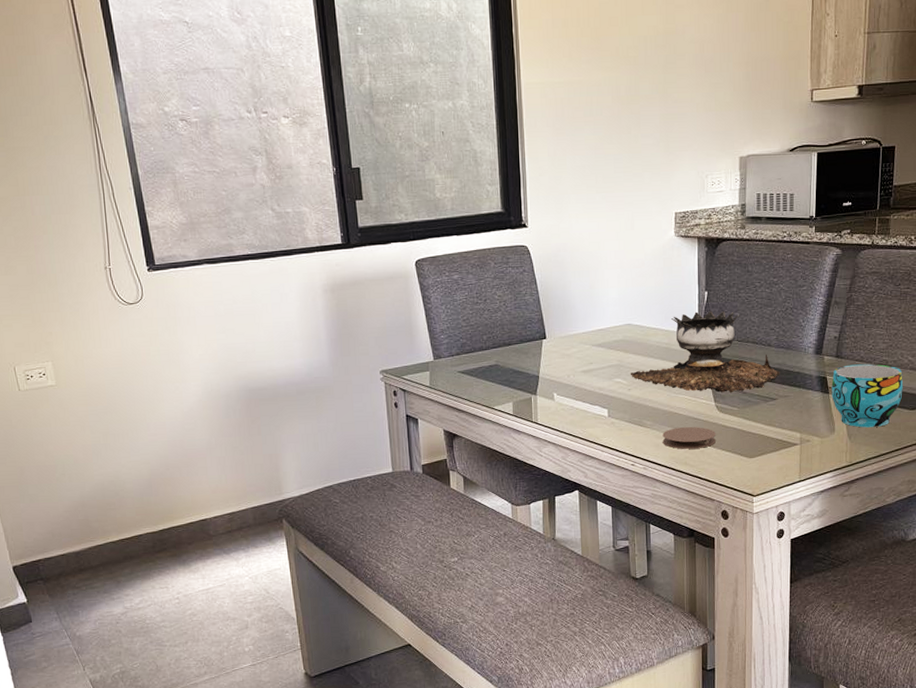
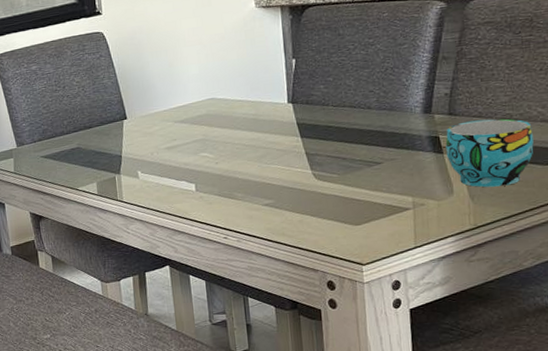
brazier: present [630,310,781,393] -> none [216,76,385,161]
coaster: present [662,427,717,449] -> none [255,196,316,220]

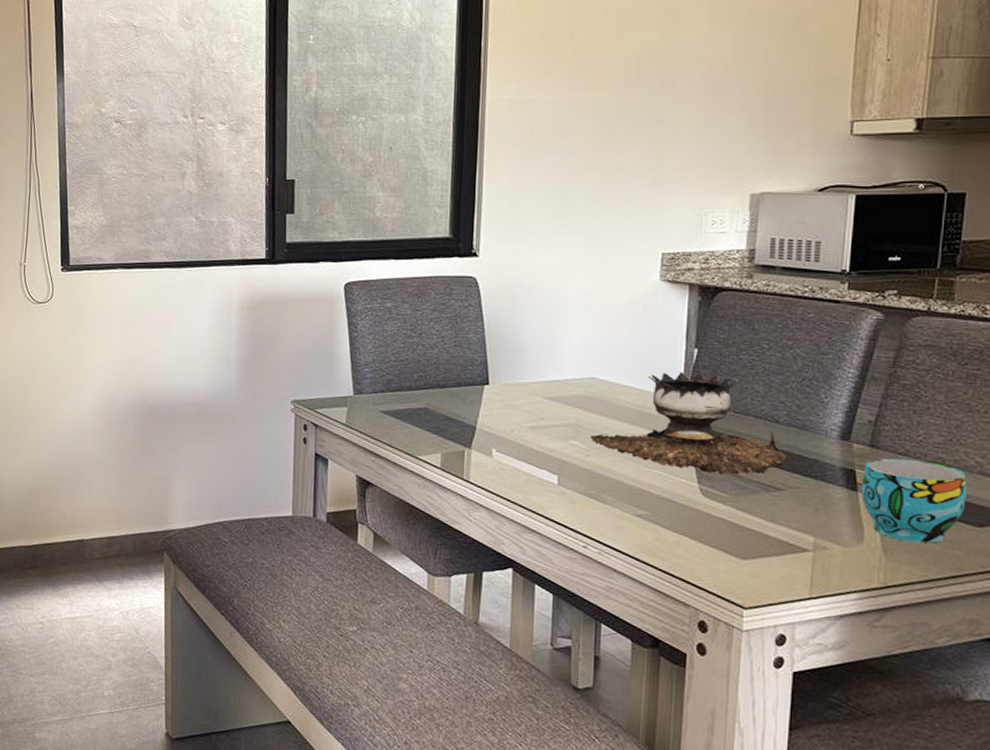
brazier: none [216,76,385,161] -> present [589,371,791,475]

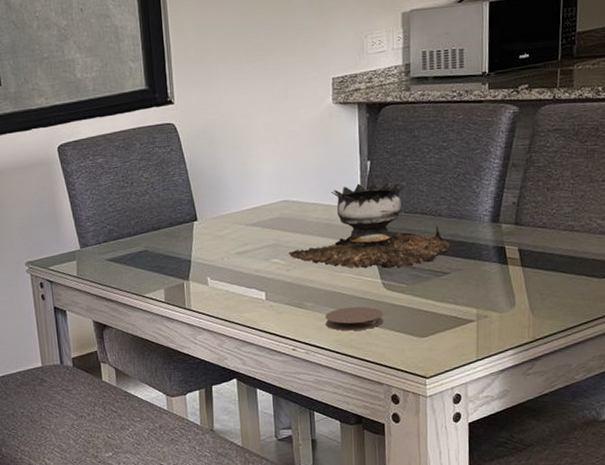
coaster: none [625,509,698,539] -> present [325,306,384,331]
cup: present [861,458,967,543] -> none [510,230,592,300]

